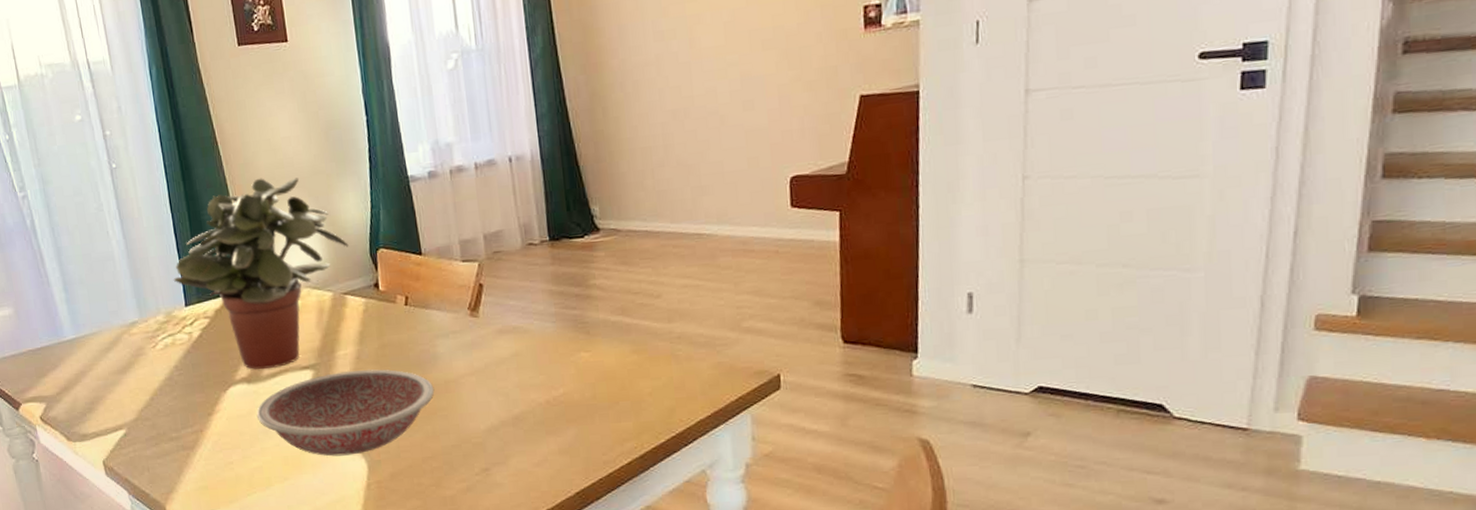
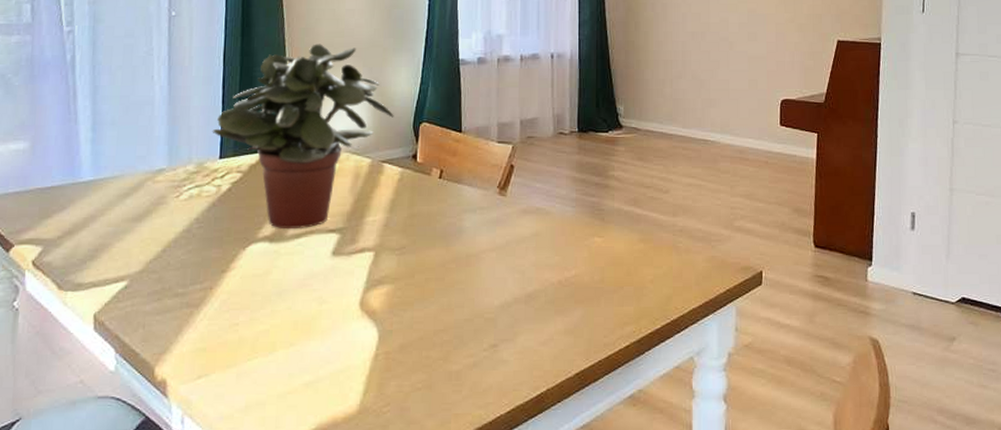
bowl: present [256,369,435,457] -> none [272,238,456,324]

